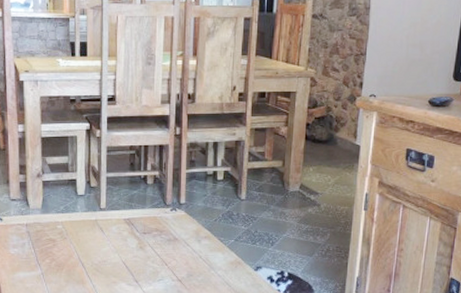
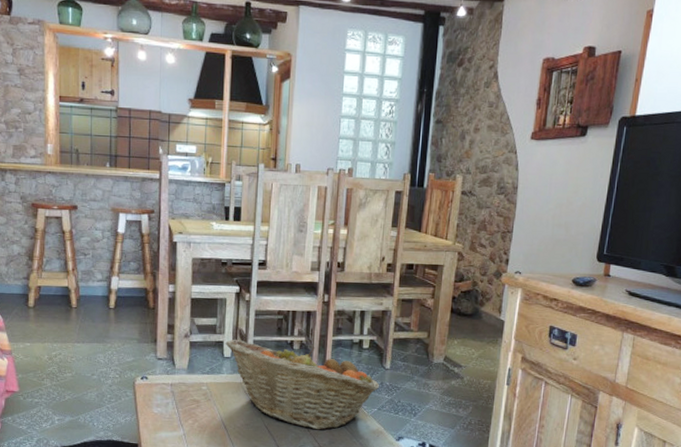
fruit basket: none [78,177,236,264] -> present [225,340,380,430]

